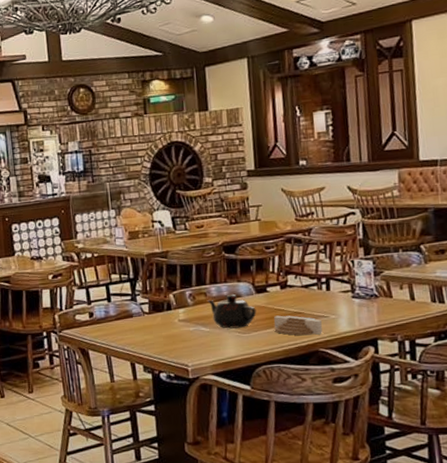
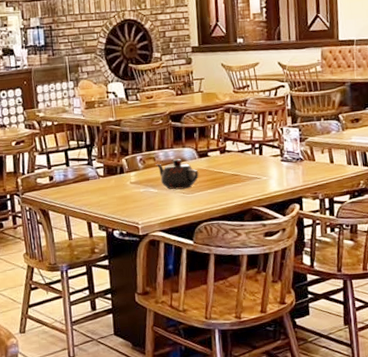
architectural model: present [274,315,323,336] -> none [214,177,256,196]

